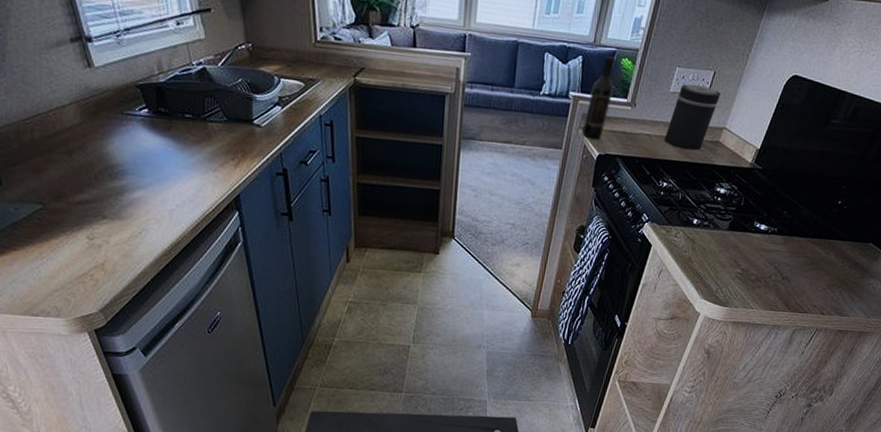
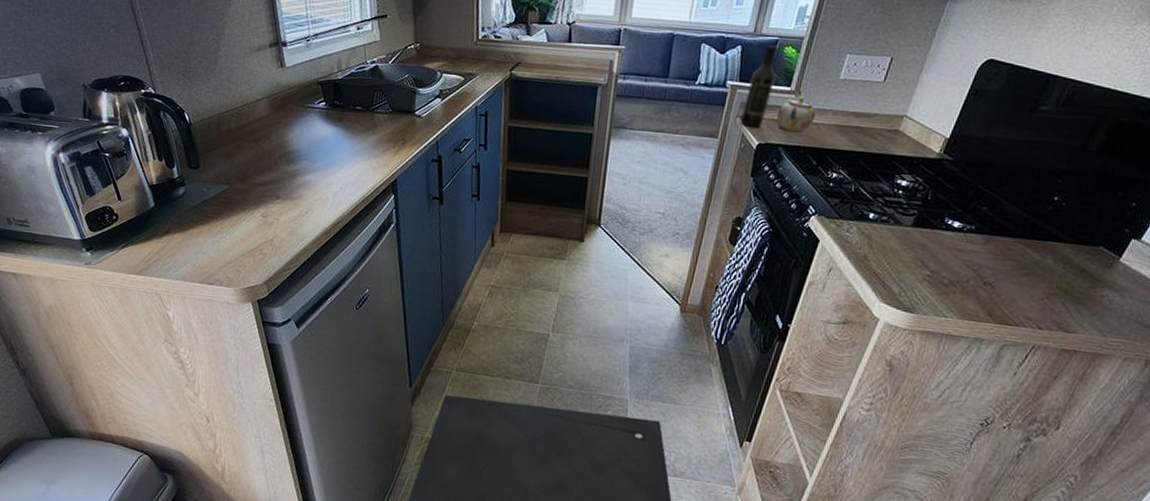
teapot: none [615,108,649,145] -> present [777,96,816,134]
cylinder: present [665,84,721,151] -> none [834,71,900,140]

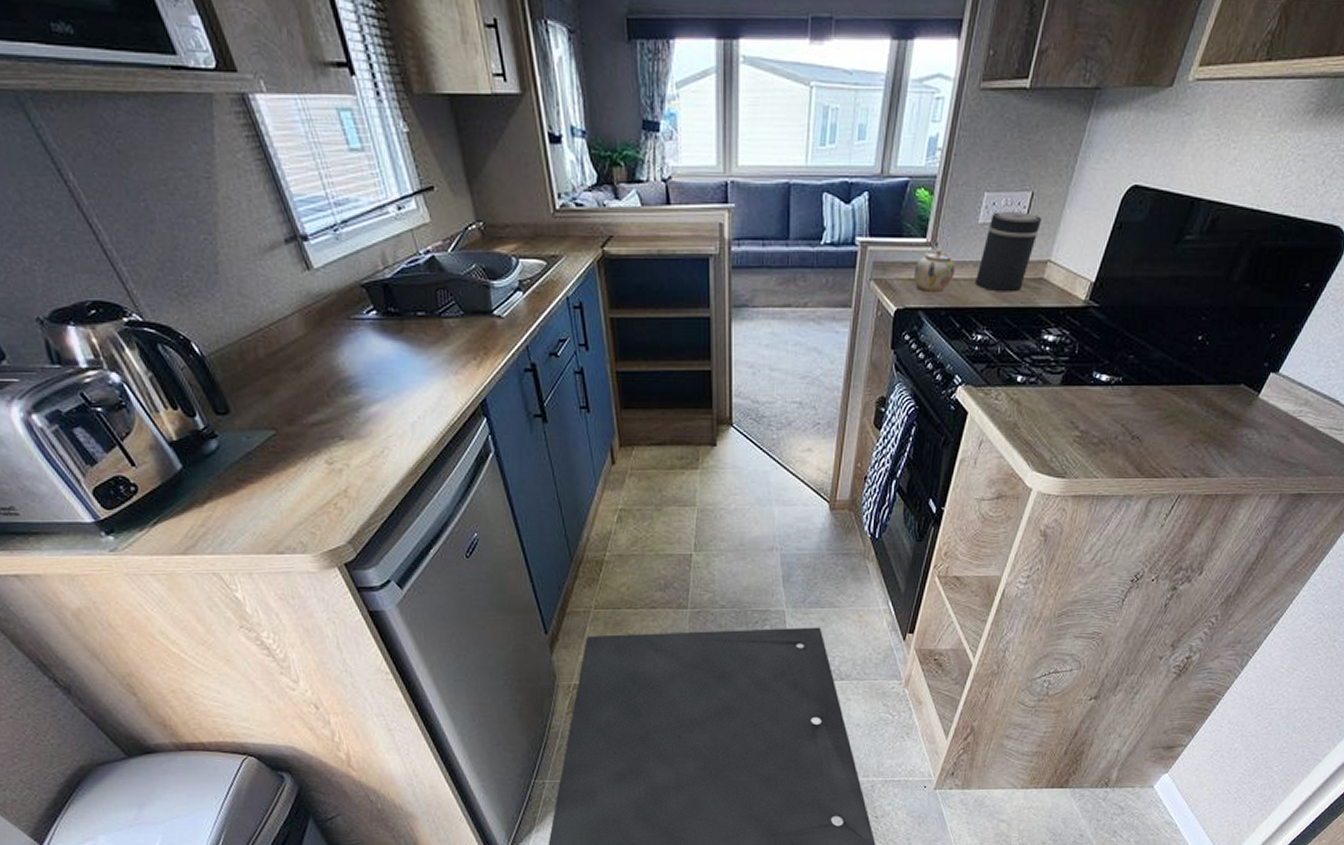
wine bottle: present [739,45,777,128] -> none [874,188,910,290]
cylinder: none [834,71,900,140] -> present [976,210,1043,292]

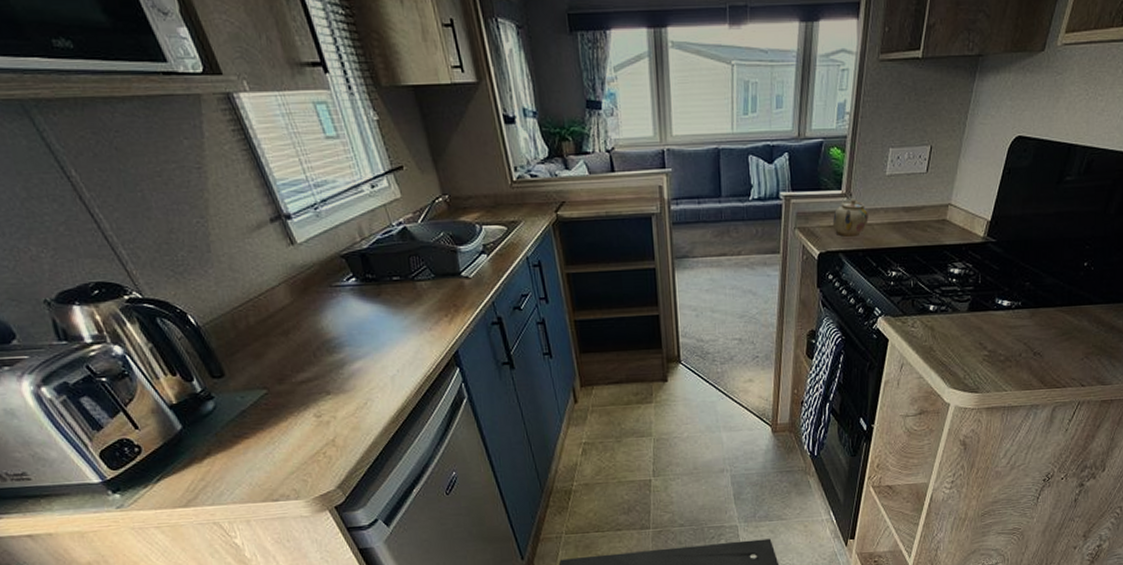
cylinder: present [976,210,1043,292] -> none [887,163,941,234]

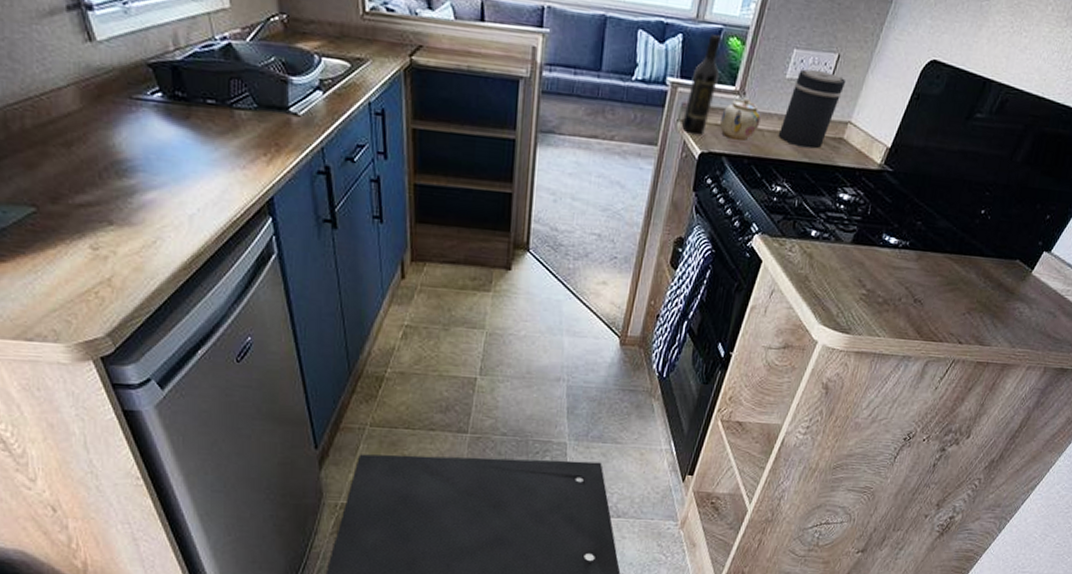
wine bottle: none [798,148,826,237] -> present [681,34,721,134]
cylinder: none [887,163,941,234] -> present [779,69,846,149]

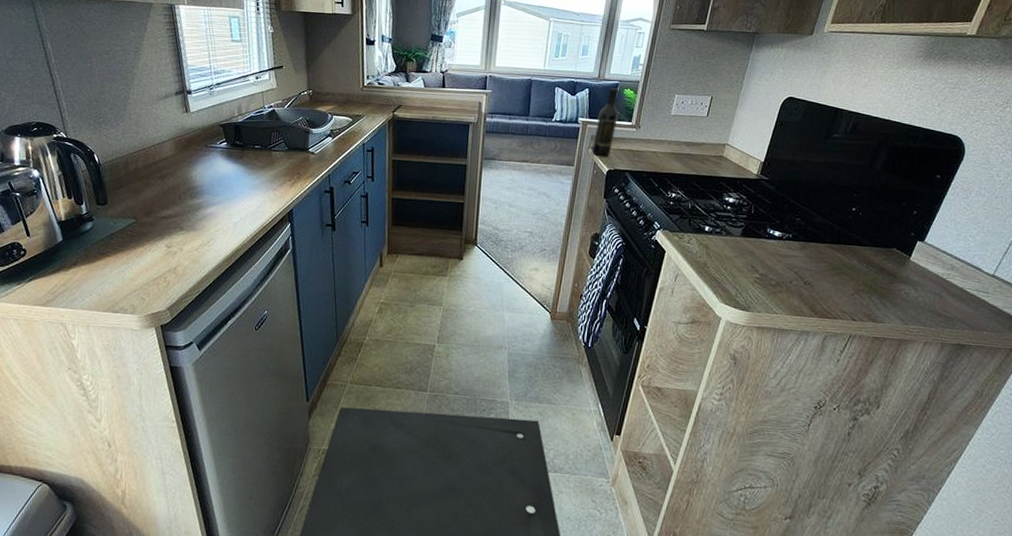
teapot: present [720,98,761,142] -> none [622,130,654,161]
cylinder: present [779,69,846,149] -> none [670,108,720,164]

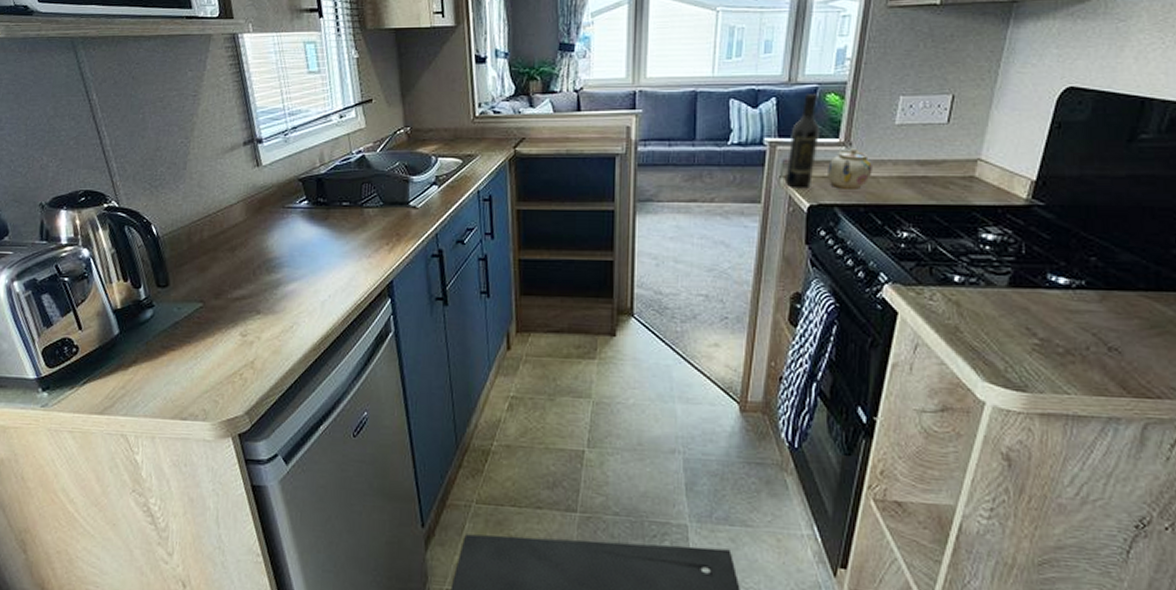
teapot: none [622,130,654,161] -> present [828,148,872,191]

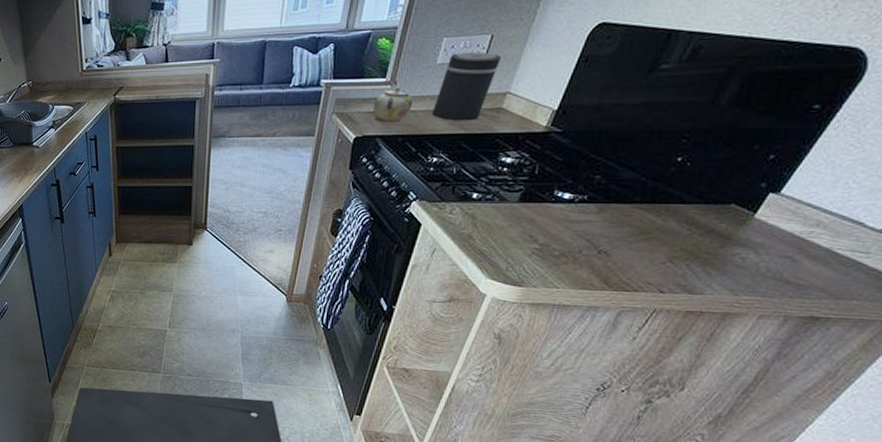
wine bottle: present [784,94,821,187] -> none [335,39,371,122]
cylinder: none [897,112,967,190] -> present [433,51,502,121]

